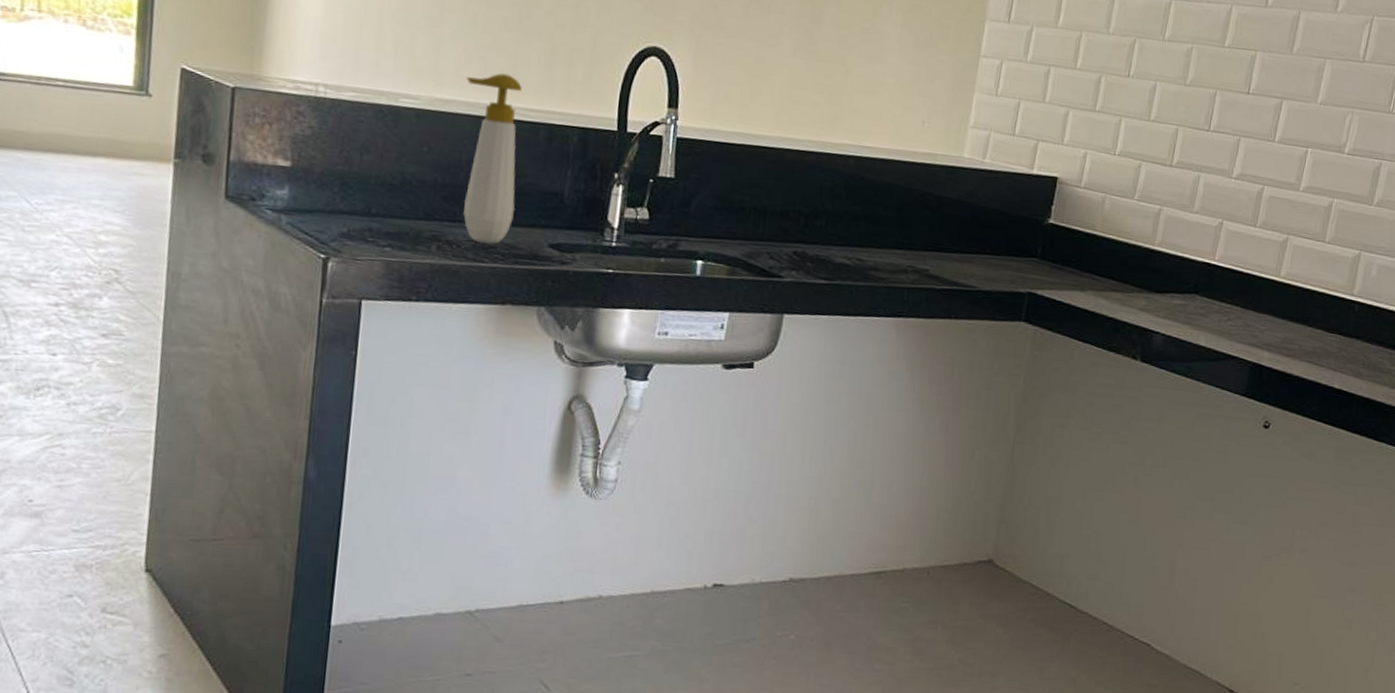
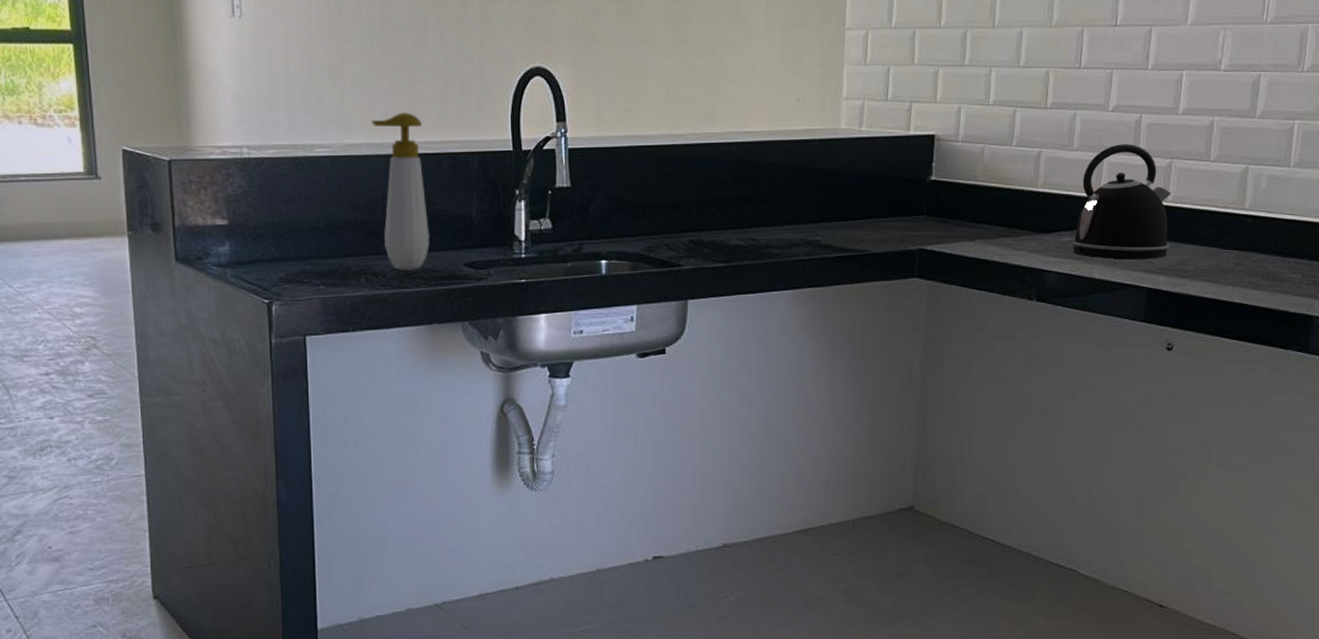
kettle: none [1182,213,1284,334] -> present [1072,144,1171,260]

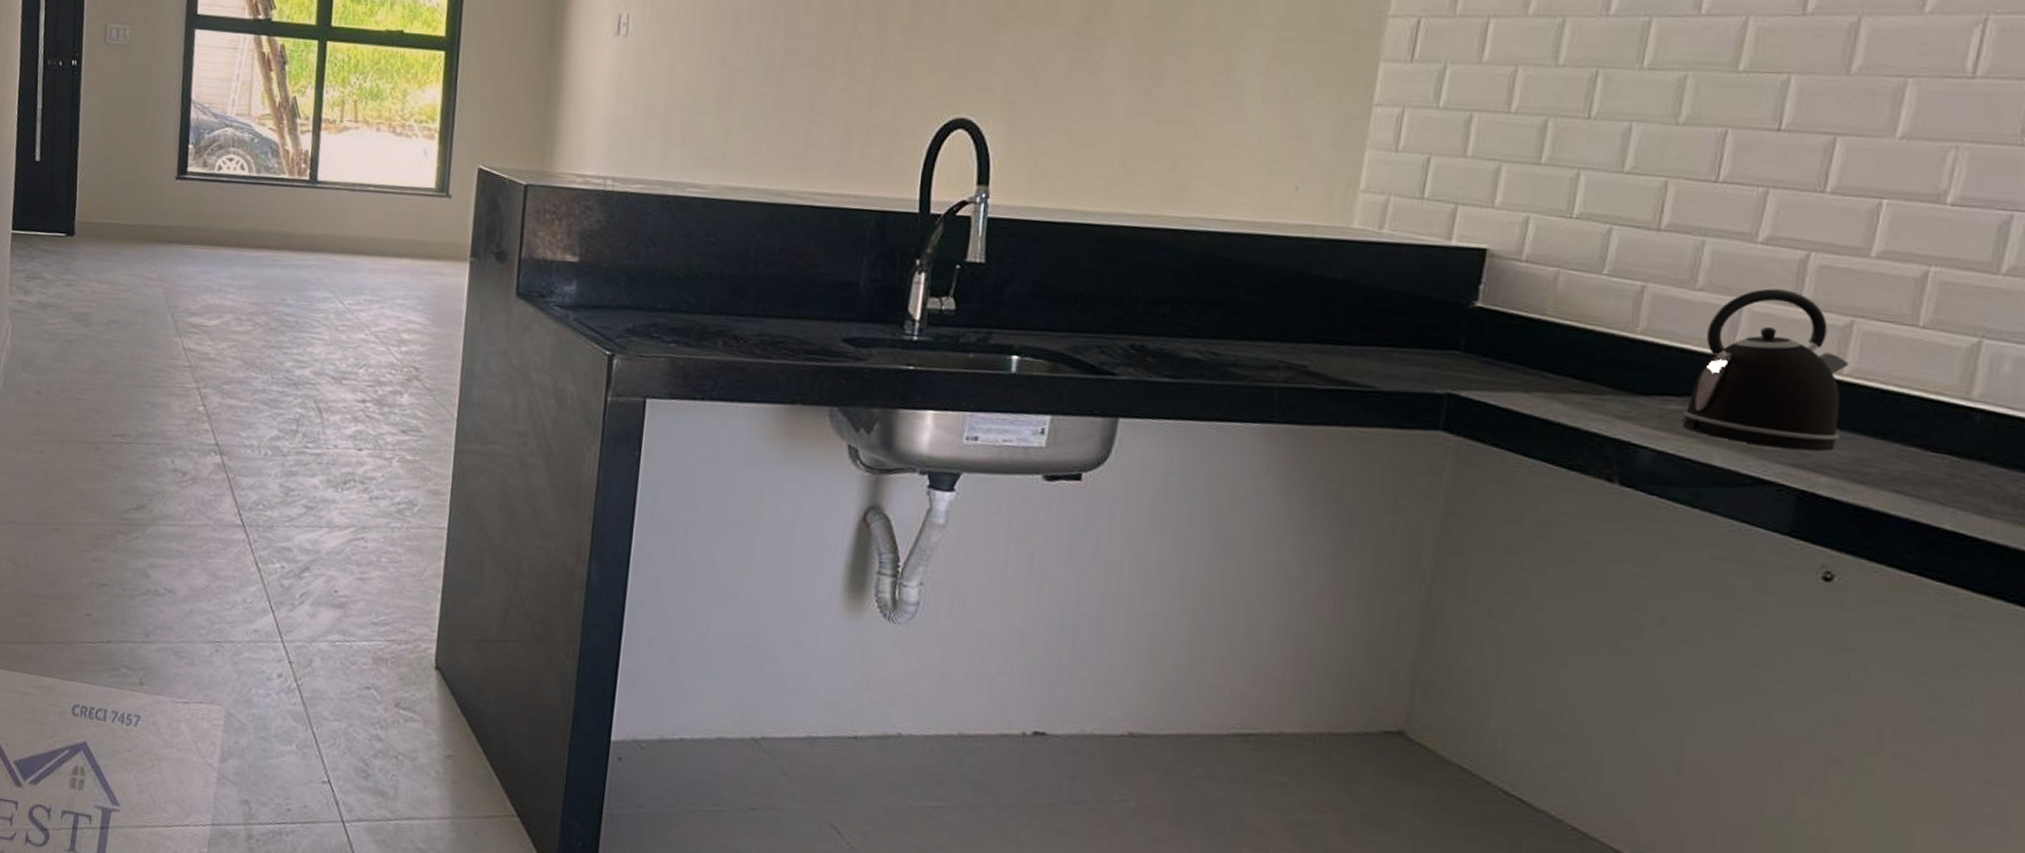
soap bottle: present [372,113,431,271] -> none [751,156,814,339]

